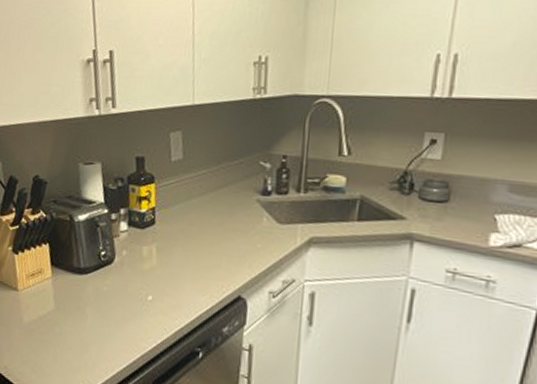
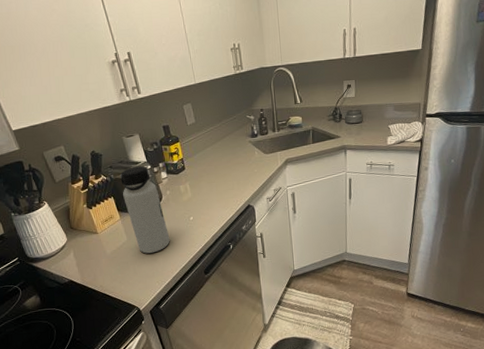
water bottle: none [62,207,114,337] -> present [120,166,170,254]

